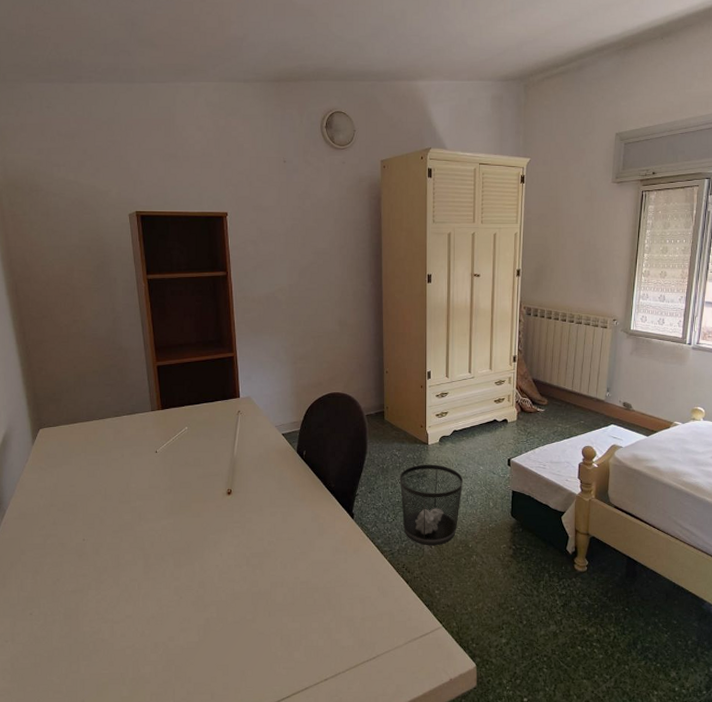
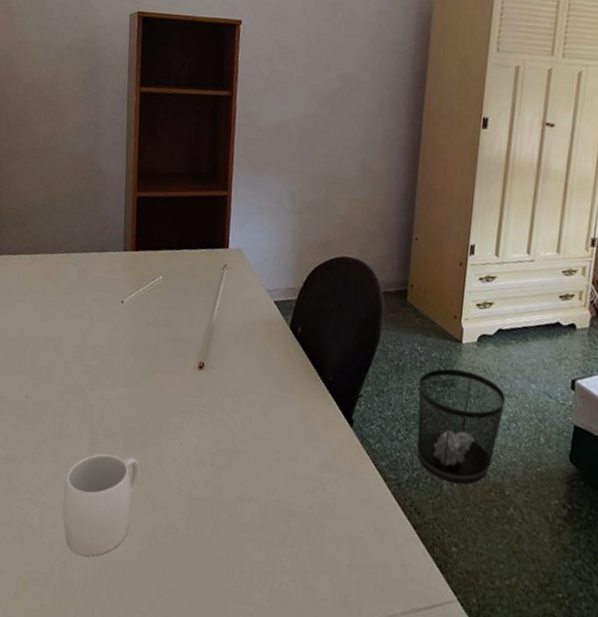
mug: none [128,572,189,653] -> present [62,454,140,557]

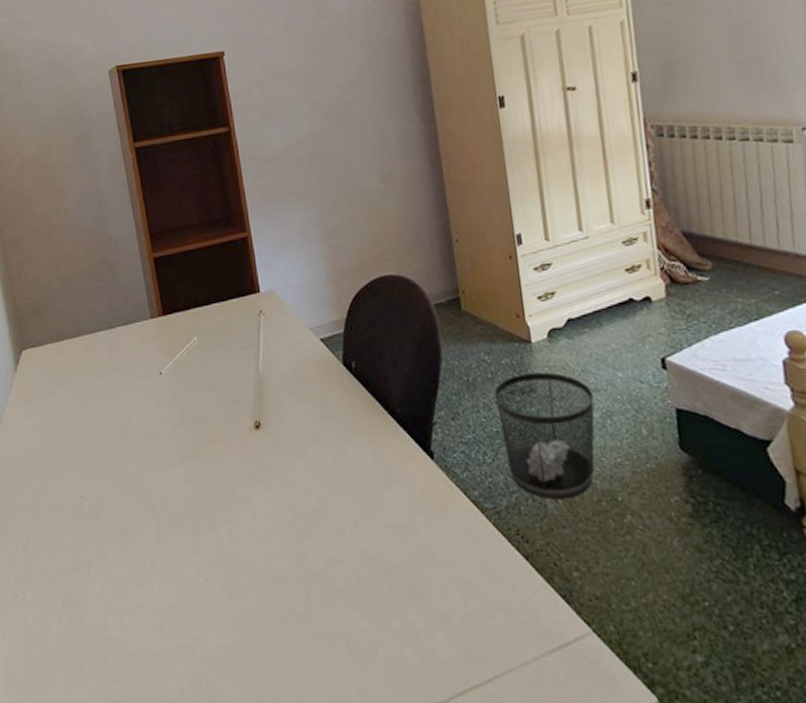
mug: present [62,454,140,557] -> none [138,541,217,660]

